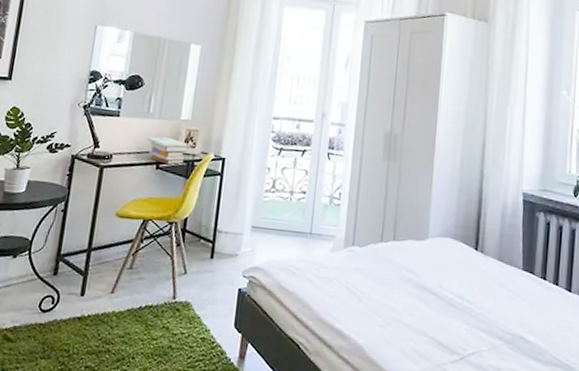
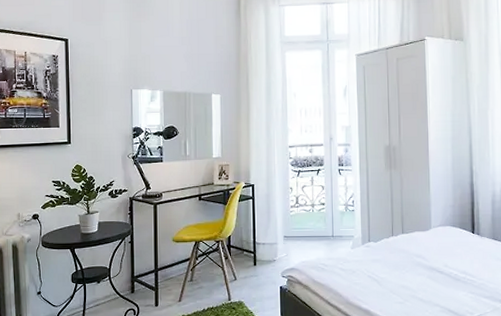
books: present [146,137,188,165] -> none [187,174,222,196]

